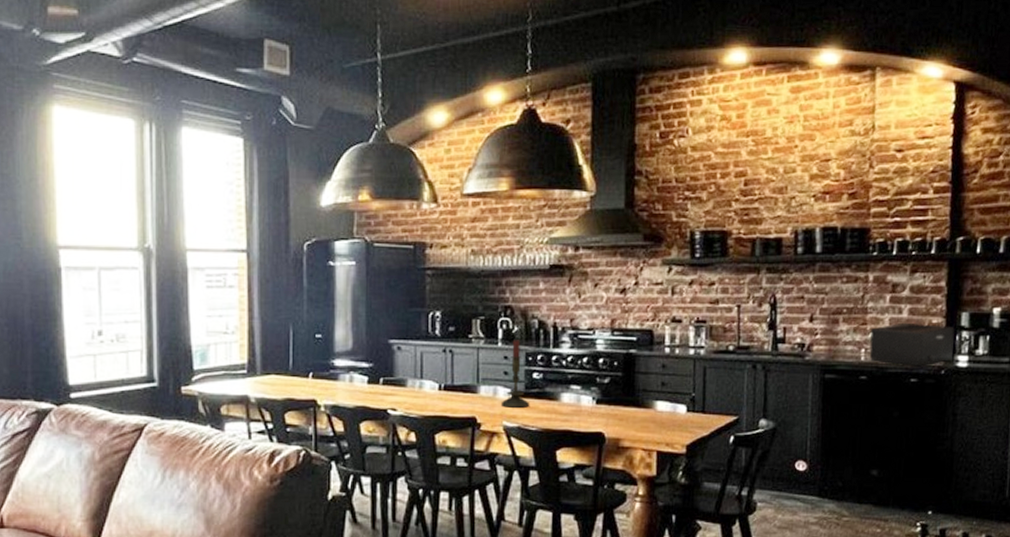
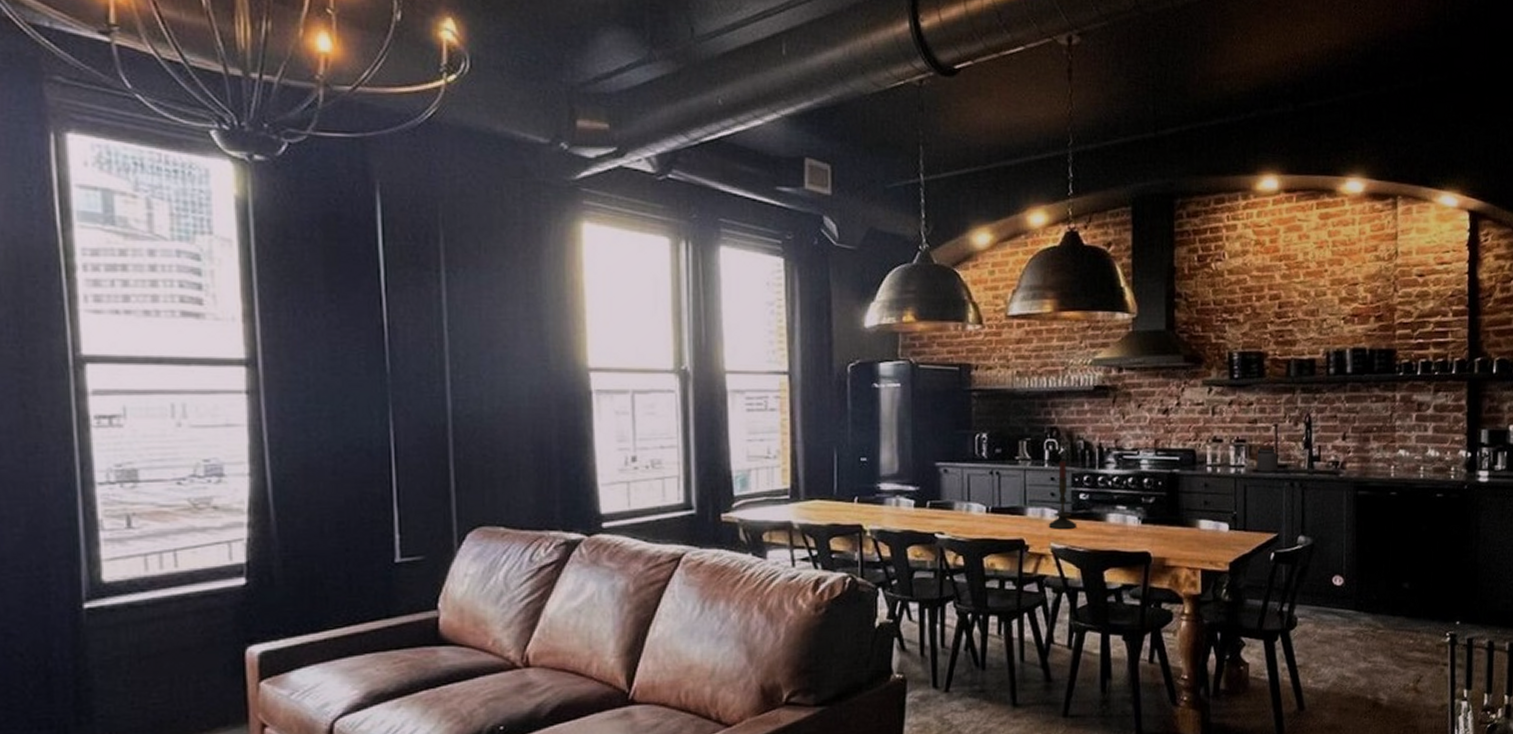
jar: none [717,326,740,355] -> present [1256,445,1278,473]
toaster: present [869,322,955,367] -> none [1398,440,1475,482]

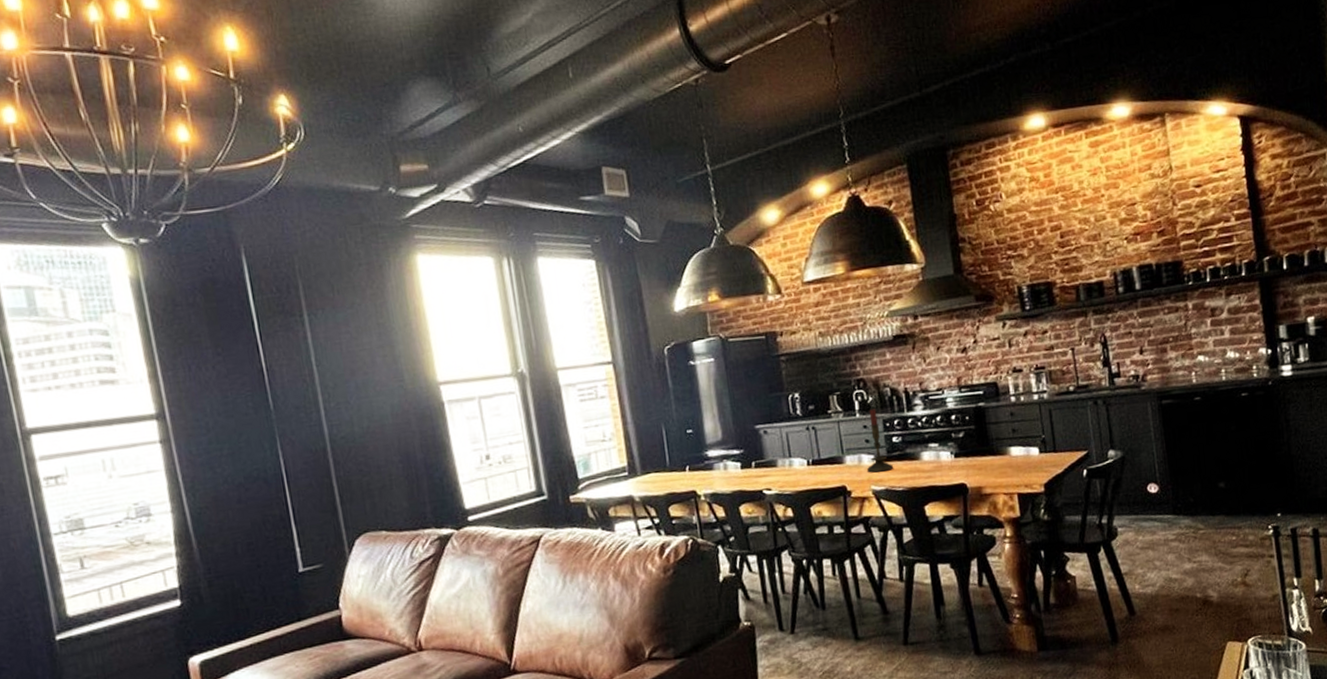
jar: present [1256,445,1278,473] -> none [1057,368,1080,396]

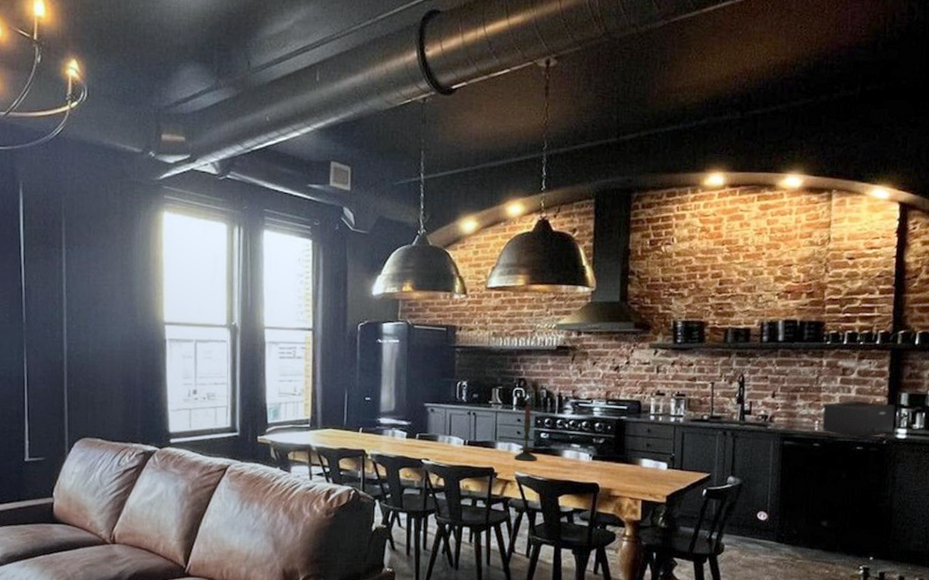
toaster: none [1198,339,1277,383] -> present [822,400,895,437]

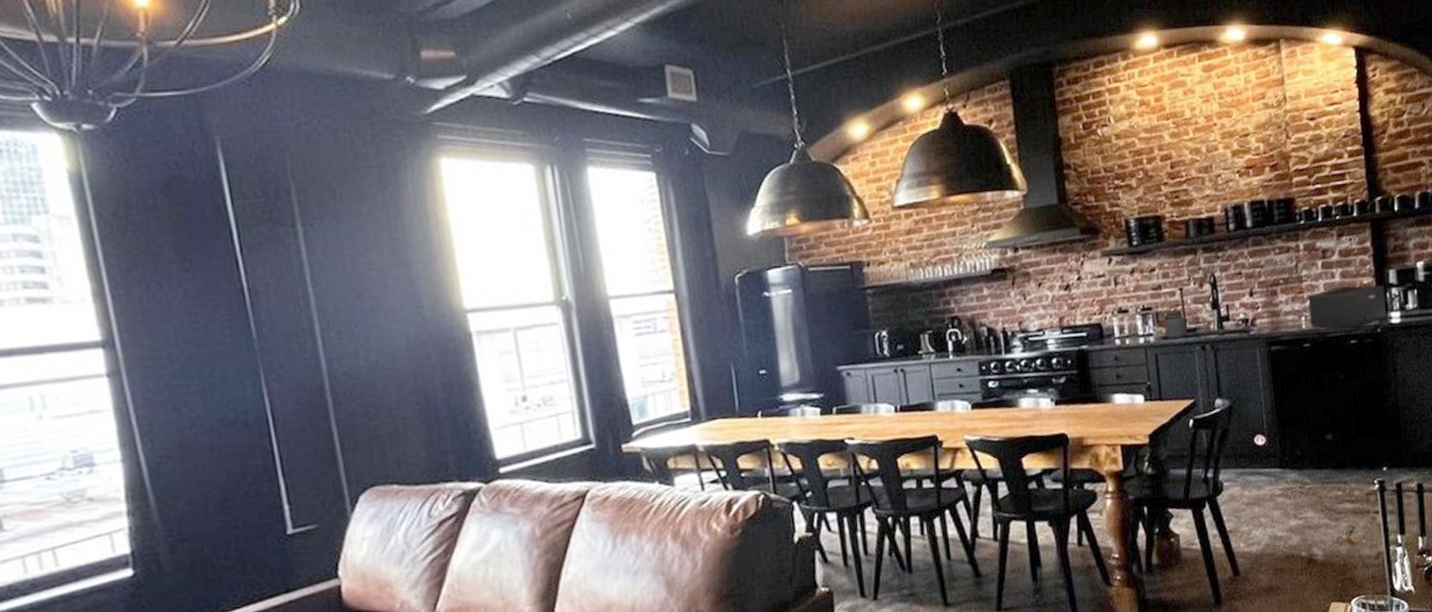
candle: present [515,405,537,461] -> none [961,349,989,421]
jar: none [694,399,713,423] -> present [1164,310,1187,340]

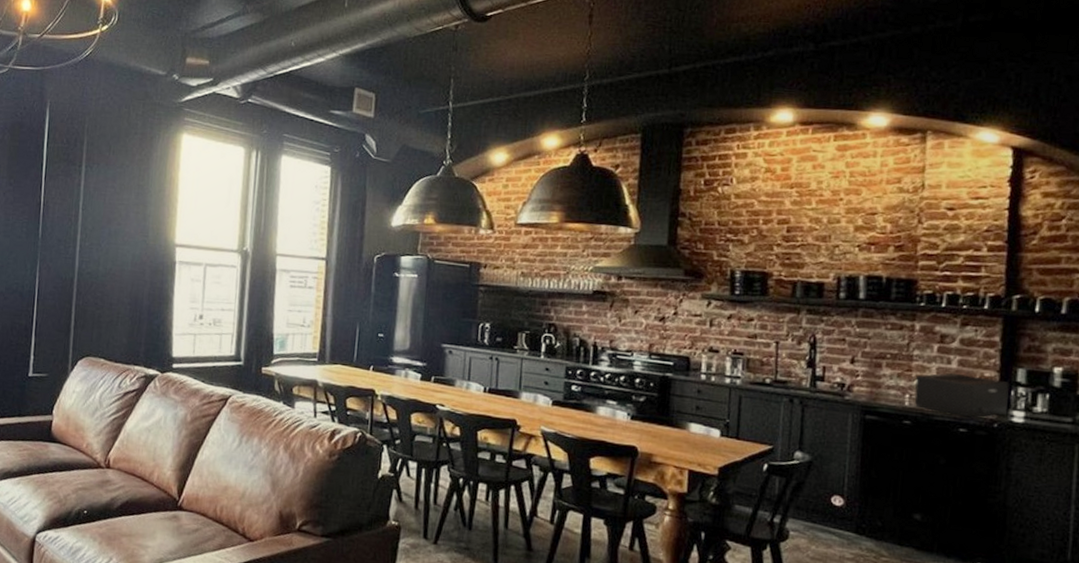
jar: present [1164,310,1187,340] -> none [753,360,777,387]

